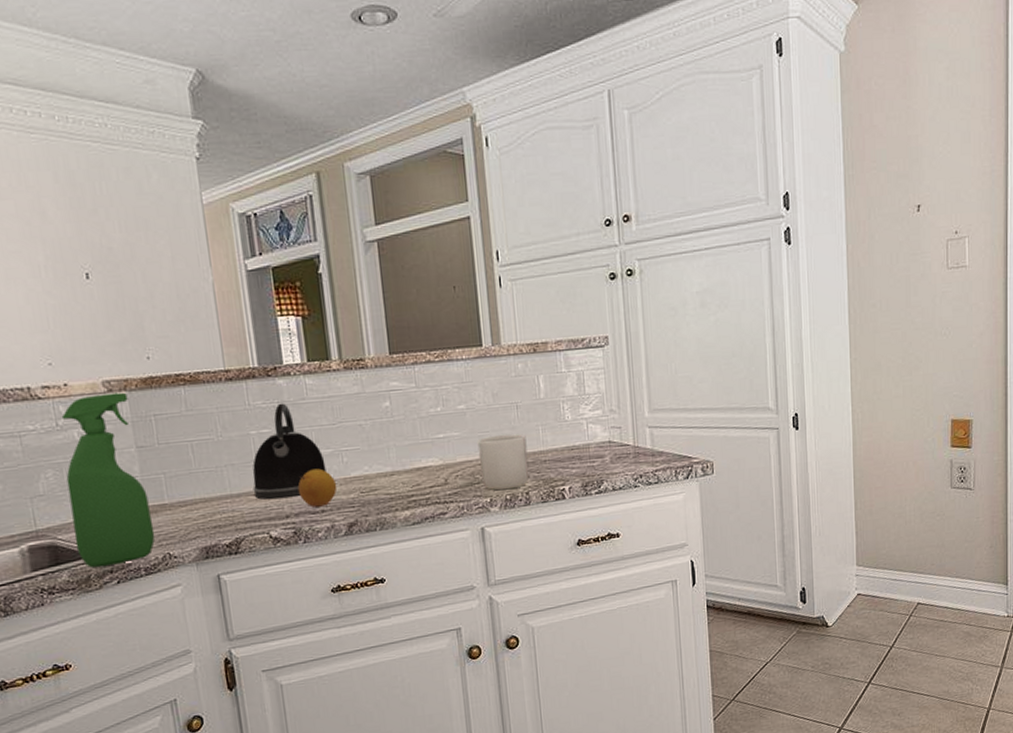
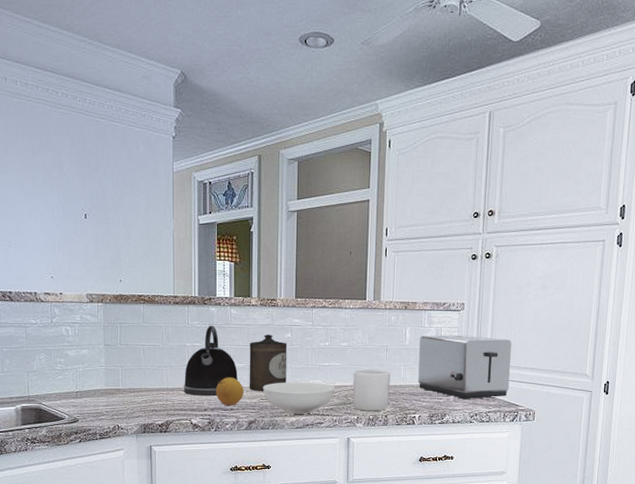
spray bottle: present [61,392,155,568] -> none [53,303,110,429]
canister: none [336,406,392,484] -> present [249,334,288,392]
bowl: none [360,461,458,507] -> present [262,382,336,414]
toaster: none [557,375,678,458] -> present [418,335,512,399]

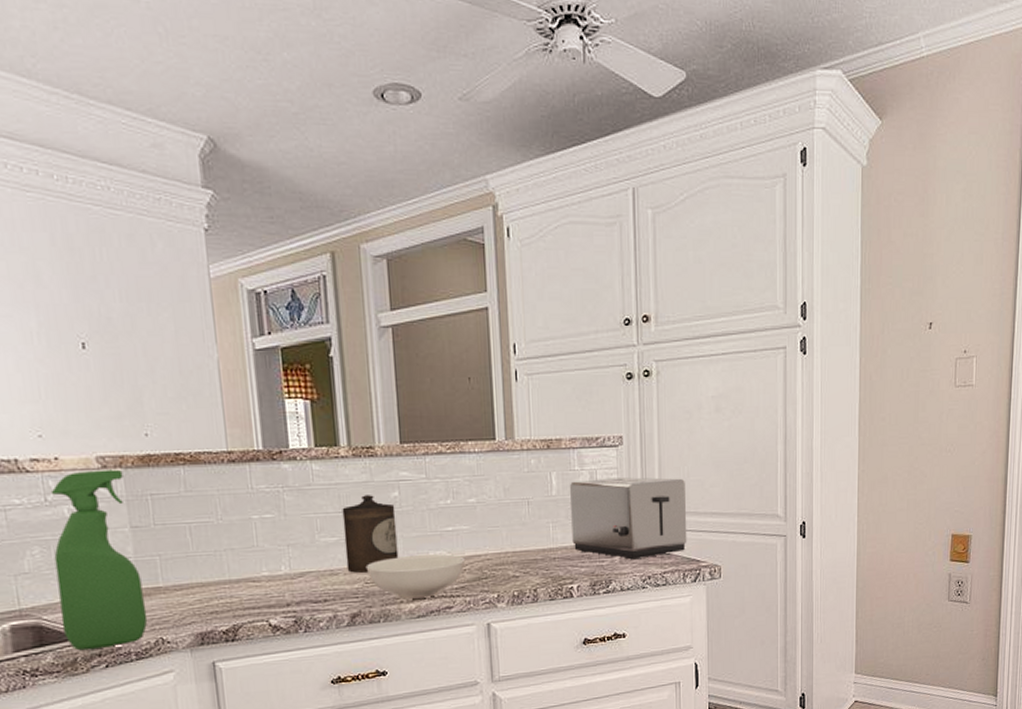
spray bottle: none [53,303,110,429] -> present [50,469,148,651]
kettle: present [183,325,238,397] -> none [253,488,330,587]
fruit: present [215,377,244,406] -> none [300,557,341,596]
mug: present [352,368,391,412] -> none [486,529,538,586]

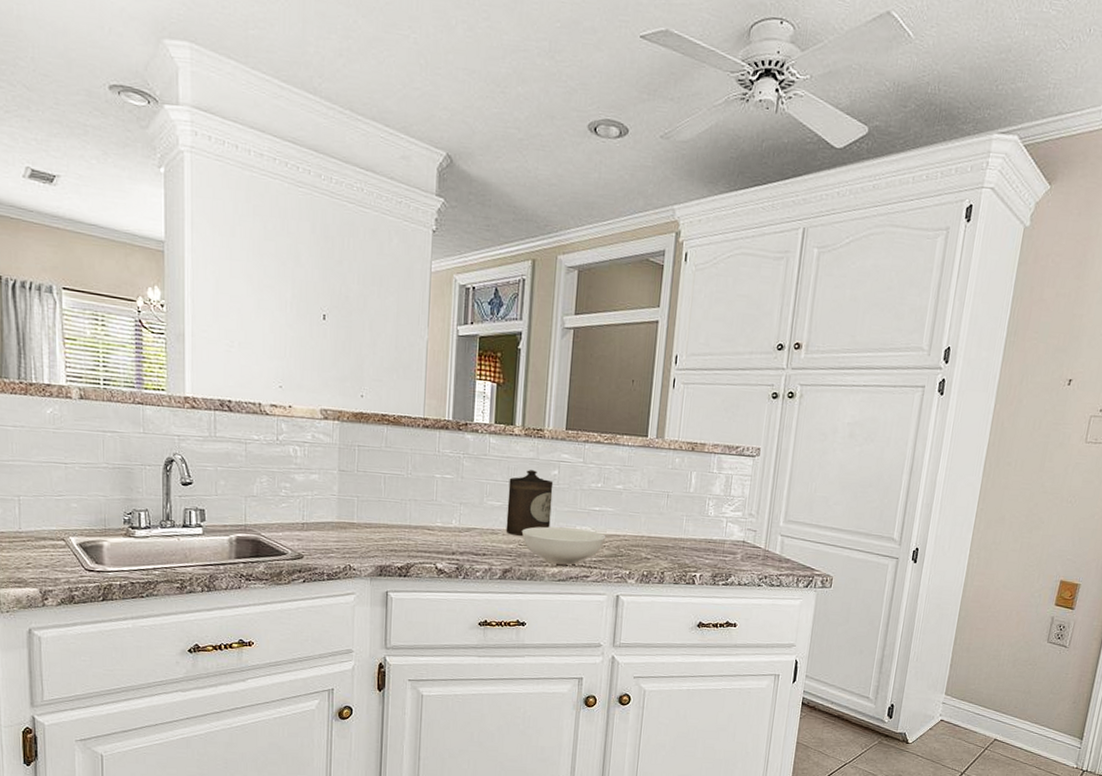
spray bottle: present [50,469,148,651] -> none [275,419,341,566]
toaster: present [569,477,687,559] -> none [701,482,811,559]

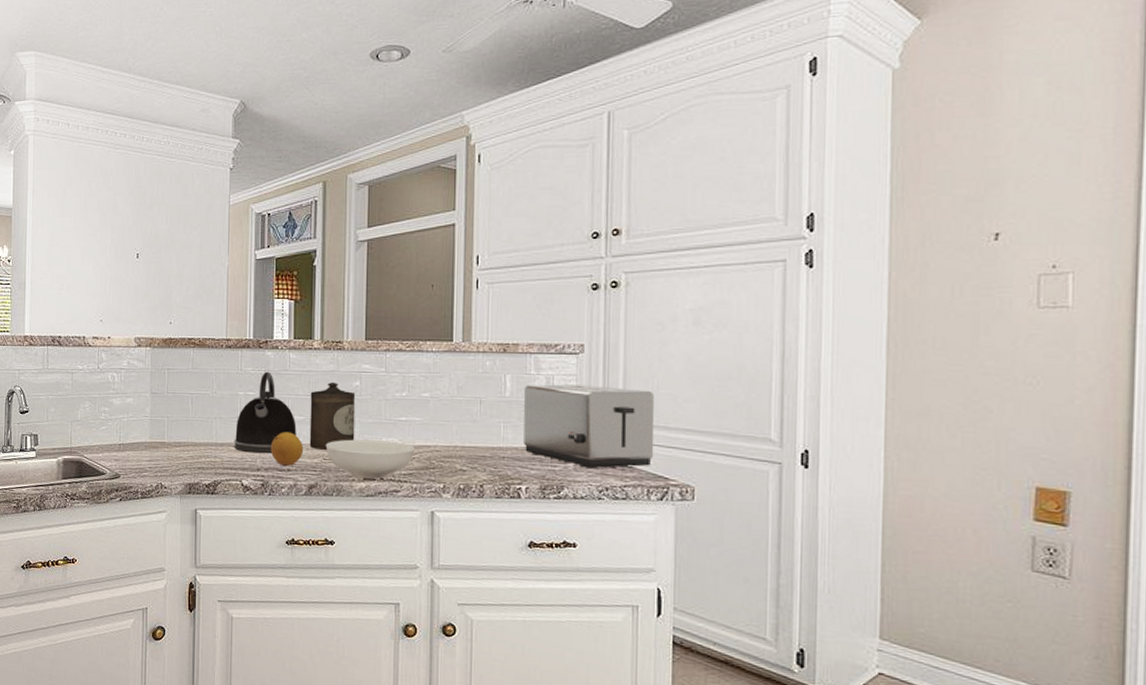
kettle: none [429,455,494,539] -> present [234,371,297,454]
fruit: none [466,516,500,551] -> present [270,432,304,466]
toaster: none [701,482,811,559] -> present [523,384,655,468]

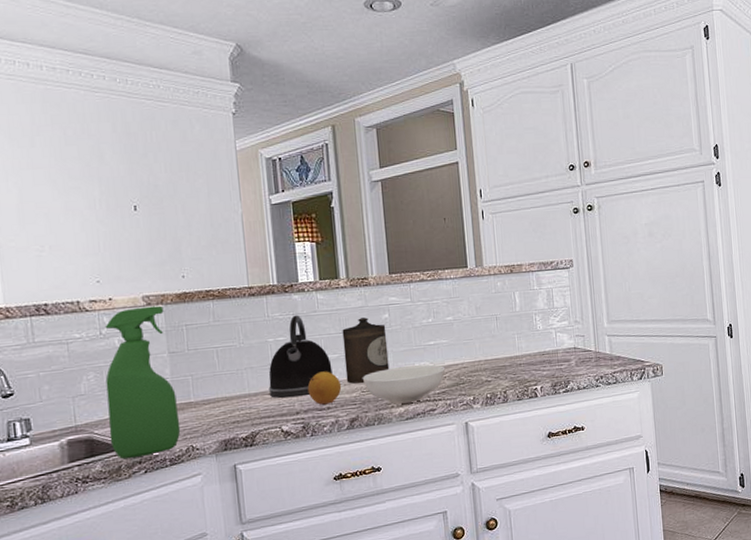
spray bottle: none [95,347,153,485] -> present [105,305,181,459]
toaster: present [523,384,655,468] -> none [530,292,632,362]

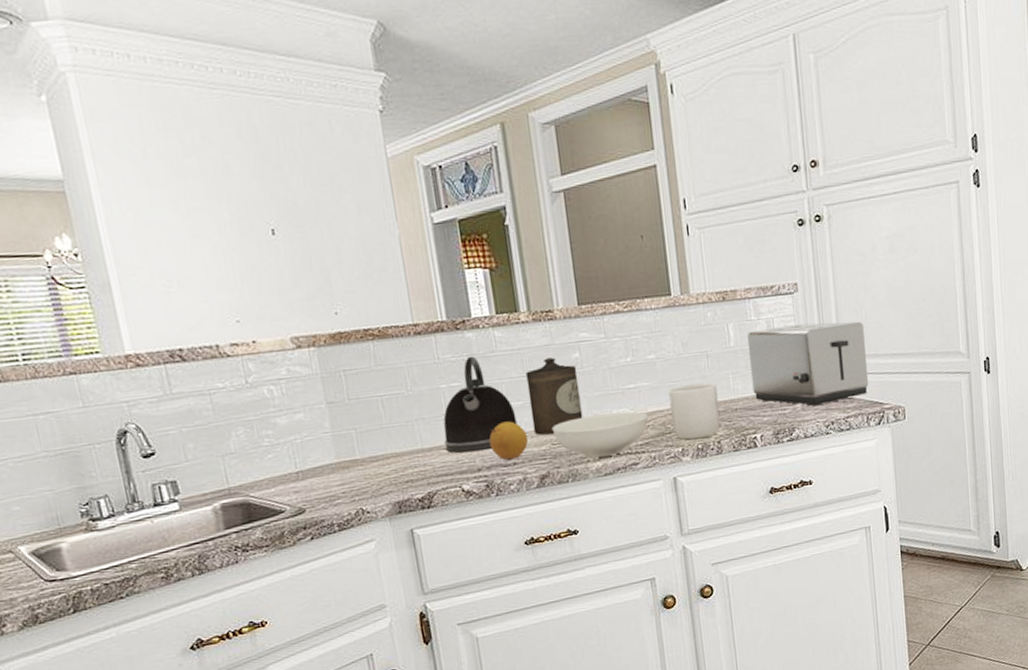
spray bottle: present [105,305,181,459] -> none [250,348,348,525]
mug: none [462,341,507,390] -> present [668,382,720,440]
toaster: none [530,292,632,362] -> present [746,321,869,405]

